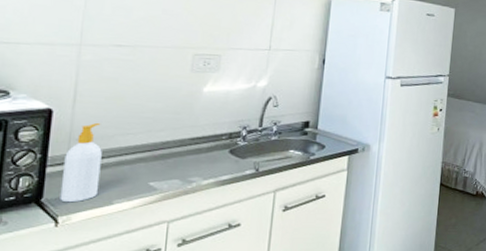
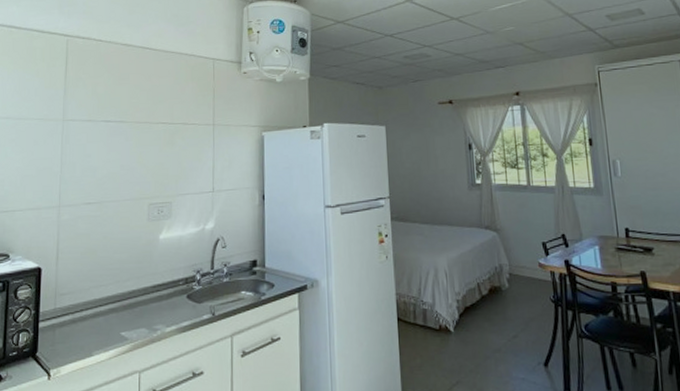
soap bottle: present [60,122,102,203] -> none [50,277,81,356]

